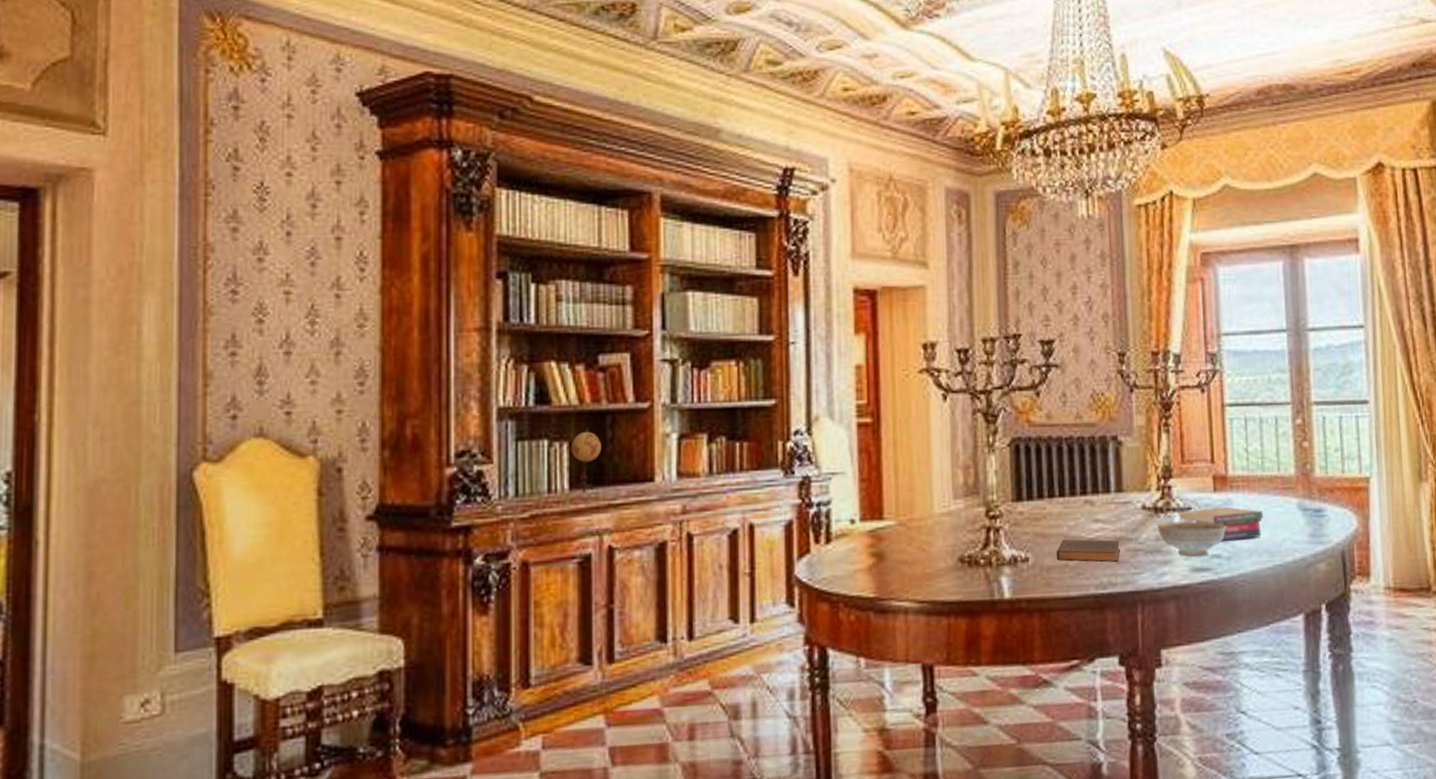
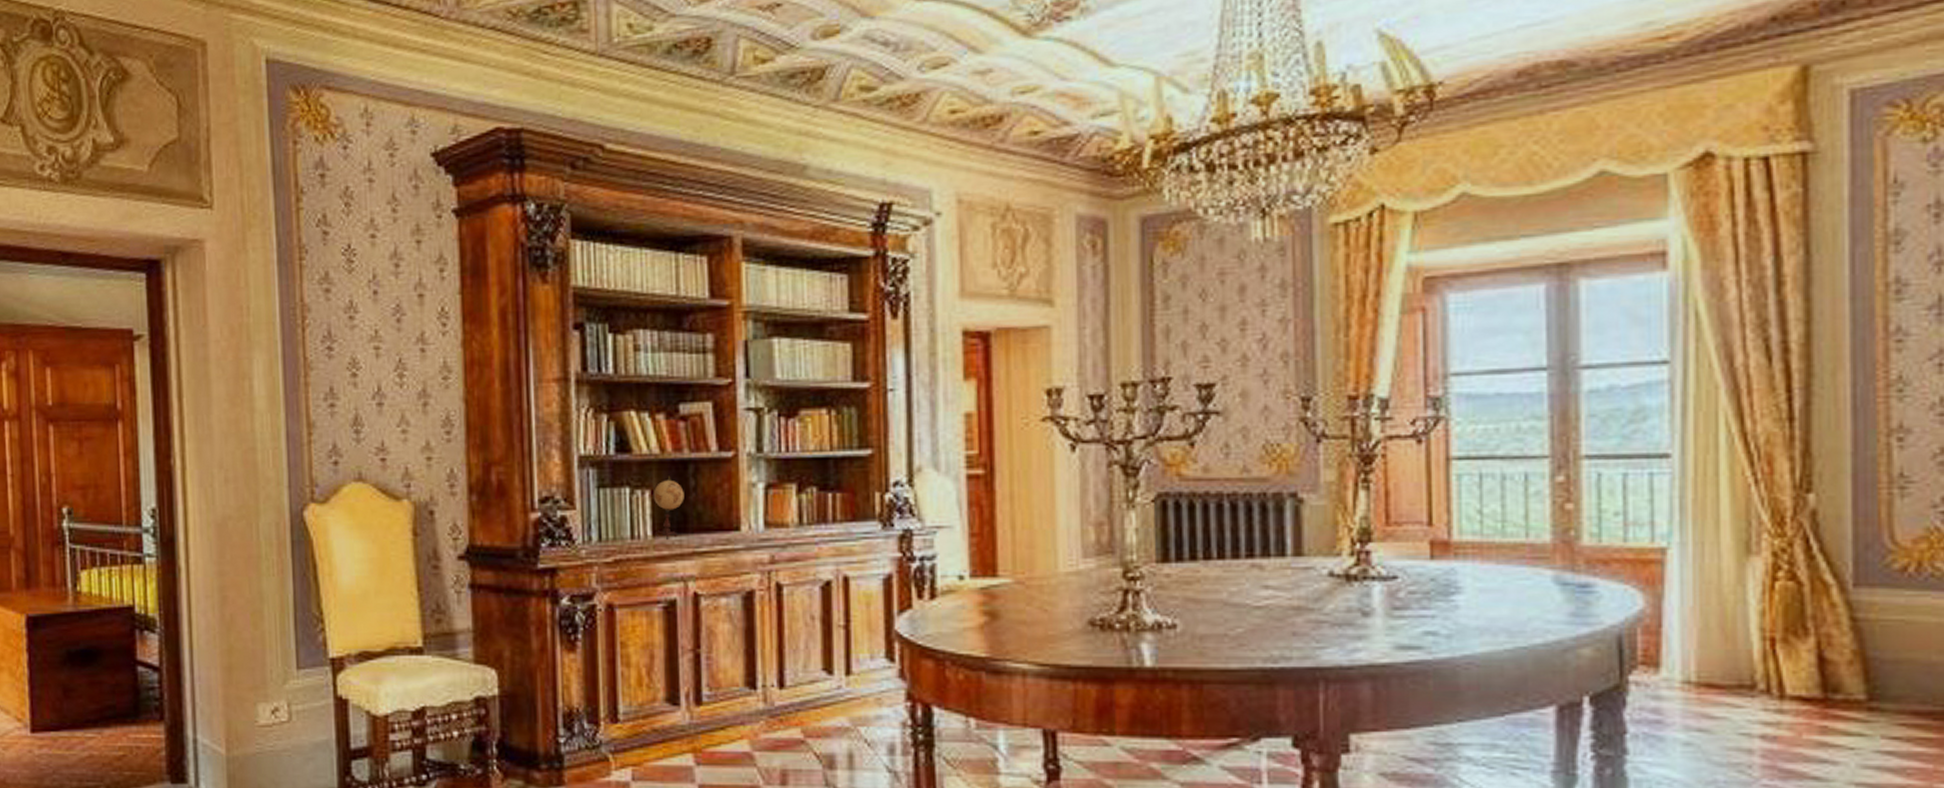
book: present [1056,539,1120,562] -> none [1212,606,1297,634]
decorative bowl: present [1156,521,1226,557] -> none [1347,592,1447,632]
books: present [1179,506,1264,542] -> none [1380,577,1502,618]

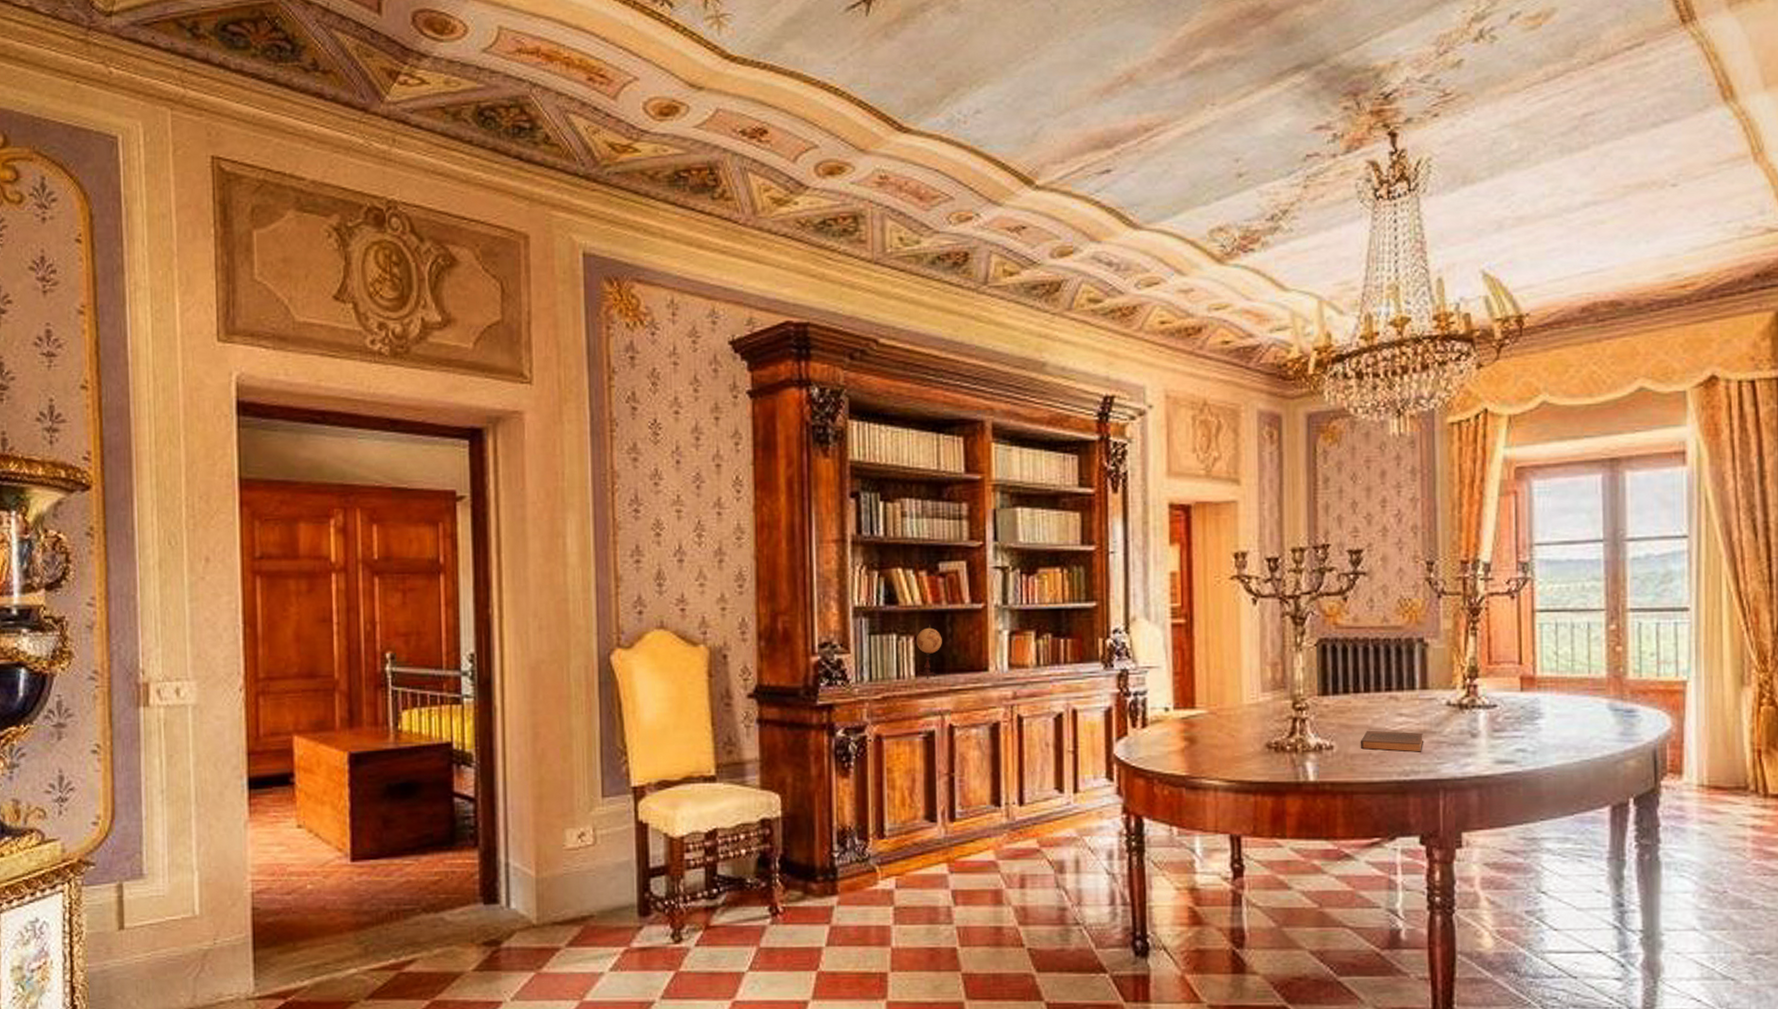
book: none [1212,606,1297,634] -> present [1360,730,1423,752]

